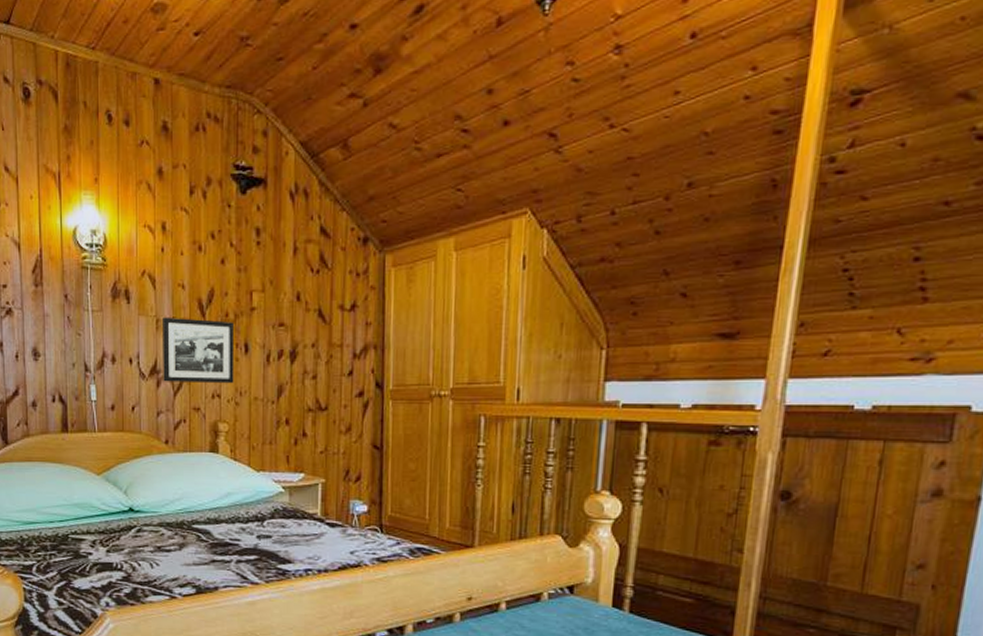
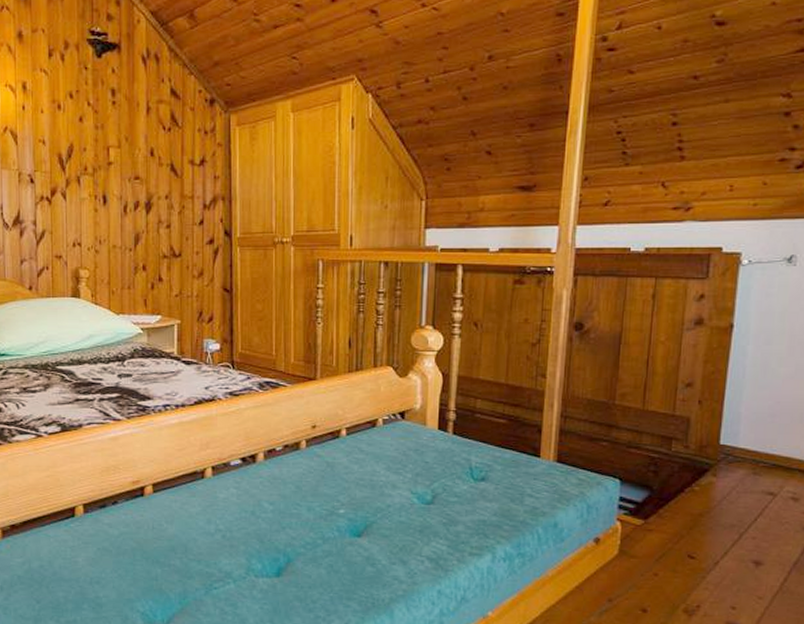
picture frame: present [163,317,235,384] -> none [25,170,94,233]

